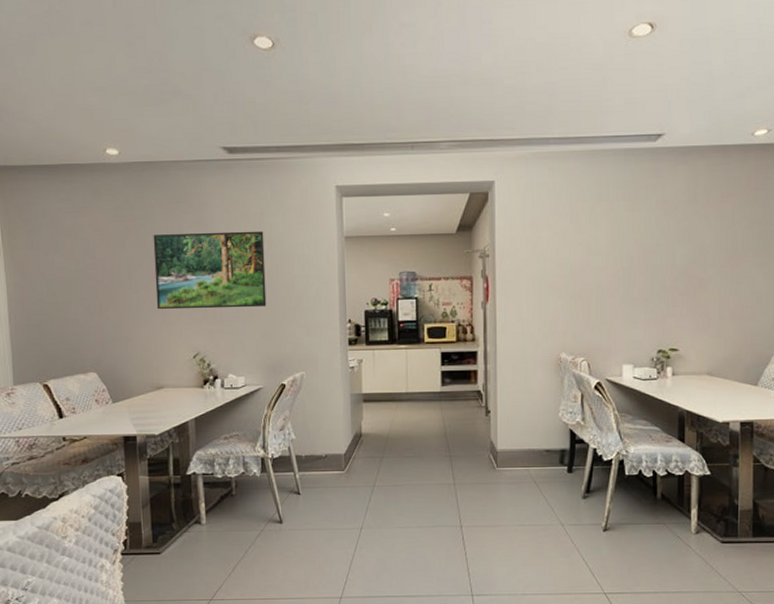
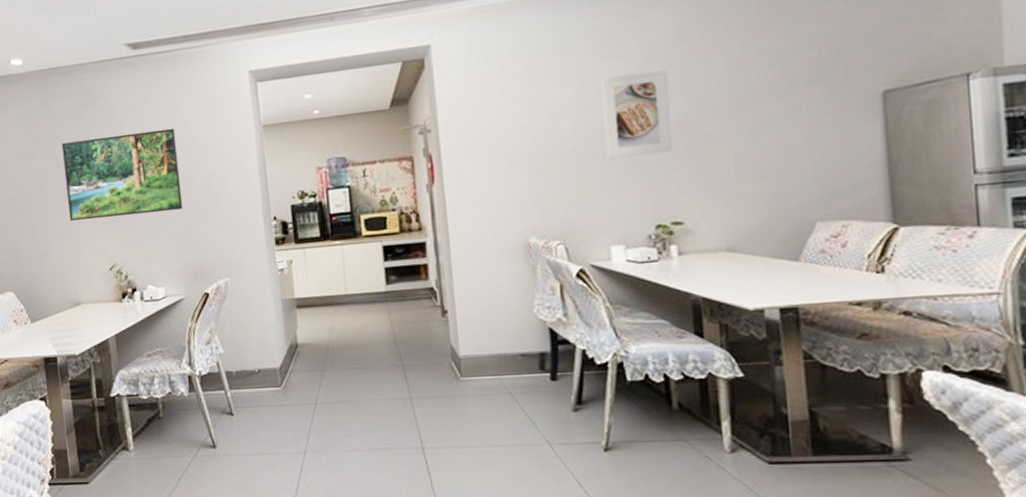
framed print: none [625,224,677,293] -> present [601,70,674,159]

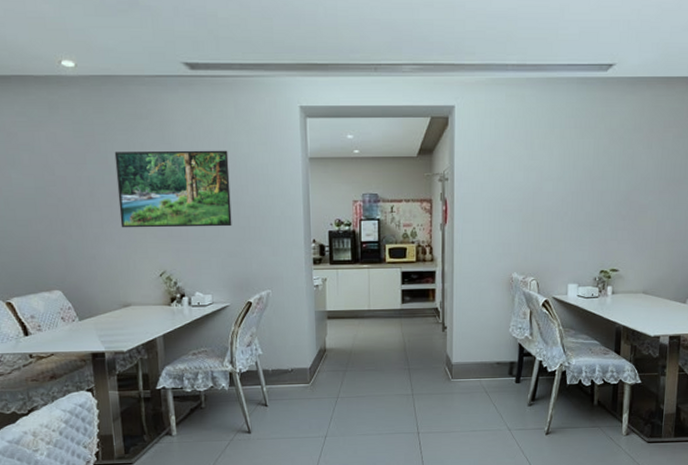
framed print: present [601,70,674,159] -> none [573,152,623,217]

